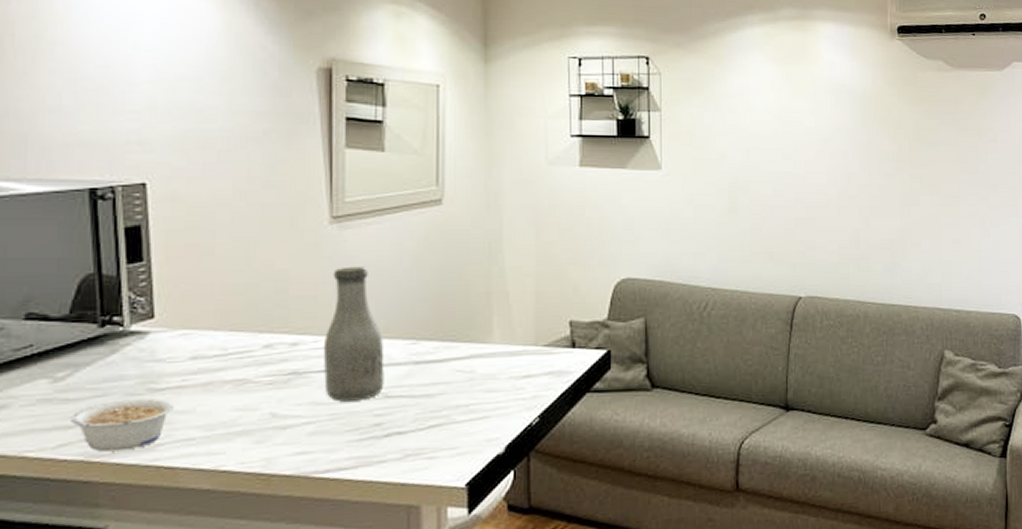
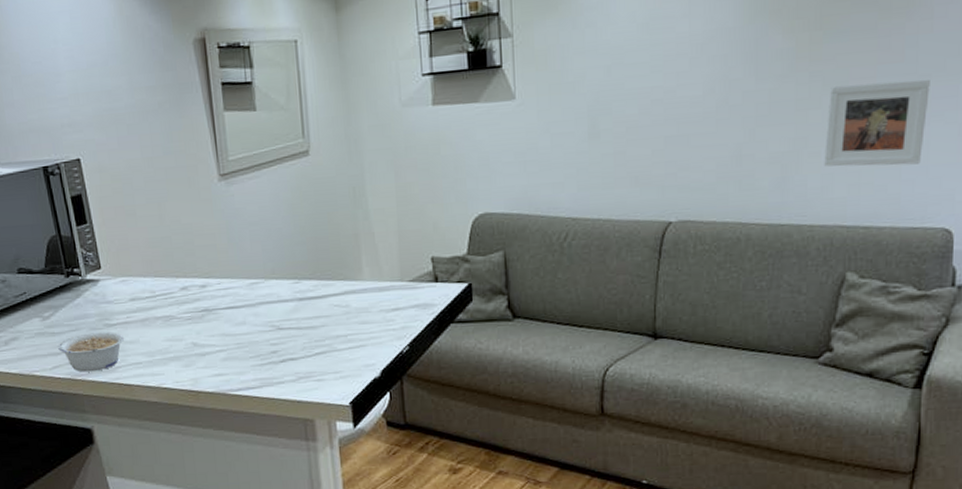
bottle: present [323,266,384,402] -> none [225,217,276,333]
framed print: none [924,187,998,259] -> present [824,79,930,167]

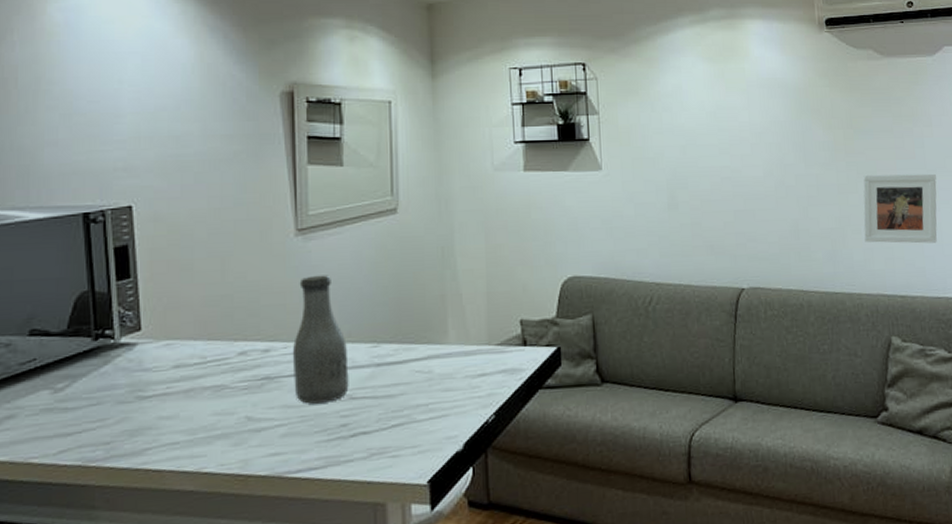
legume: present [58,332,125,372] -> none [69,405,161,457]
bottle: none [225,217,276,333] -> present [292,275,349,404]

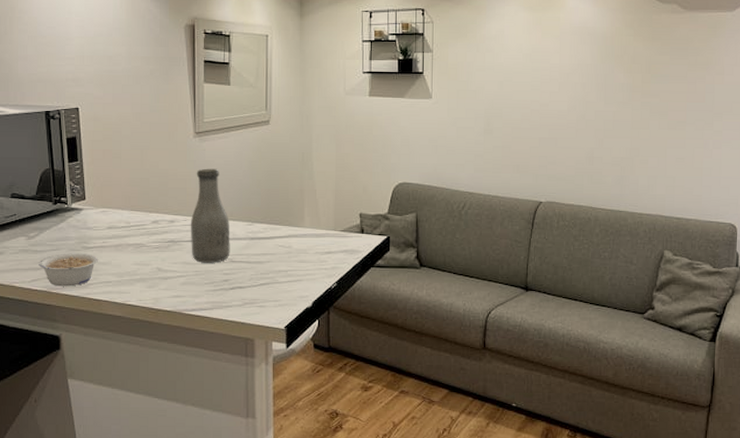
legume: none [69,405,161,457] -> present [39,253,99,287]
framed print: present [863,173,937,244] -> none [650,114,722,176]

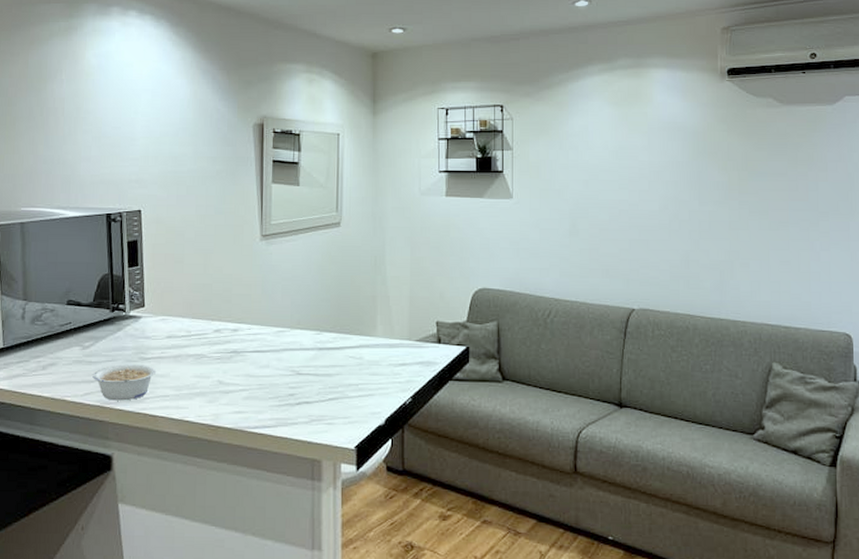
bottle: present [190,168,230,263] -> none [254,273,297,376]

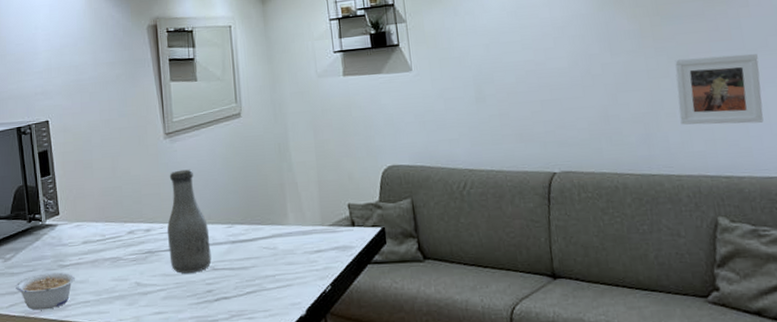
bottle: none [254,273,297,376] -> present [167,169,212,274]
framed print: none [752,213,828,280] -> present [674,53,764,125]

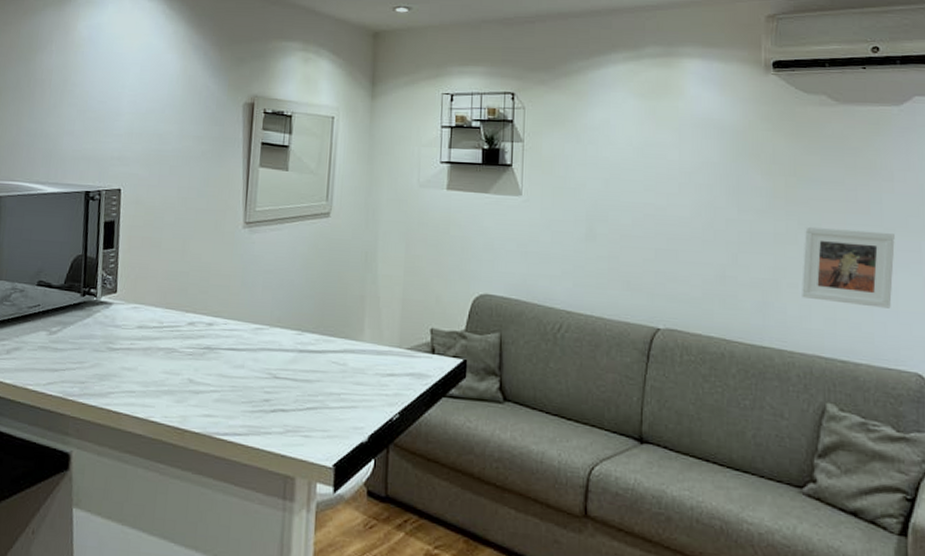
legume: present [15,272,76,311] -> none [57,353,124,394]
bottle: present [167,169,212,274] -> none [229,264,276,378]

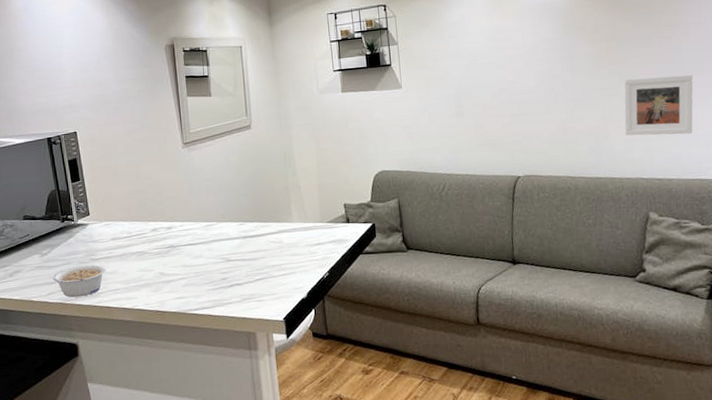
legume: none [57,353,124,394] -> present [52,265,107,298]

